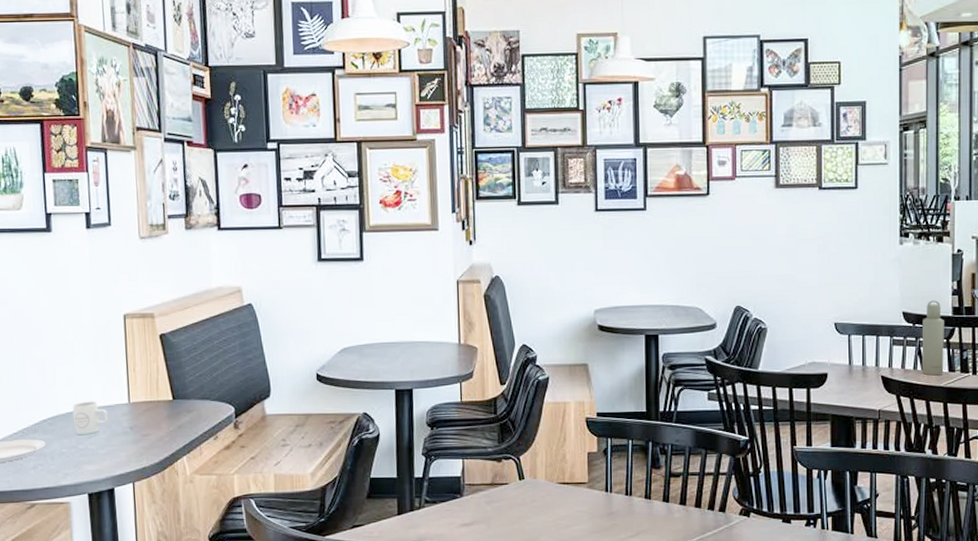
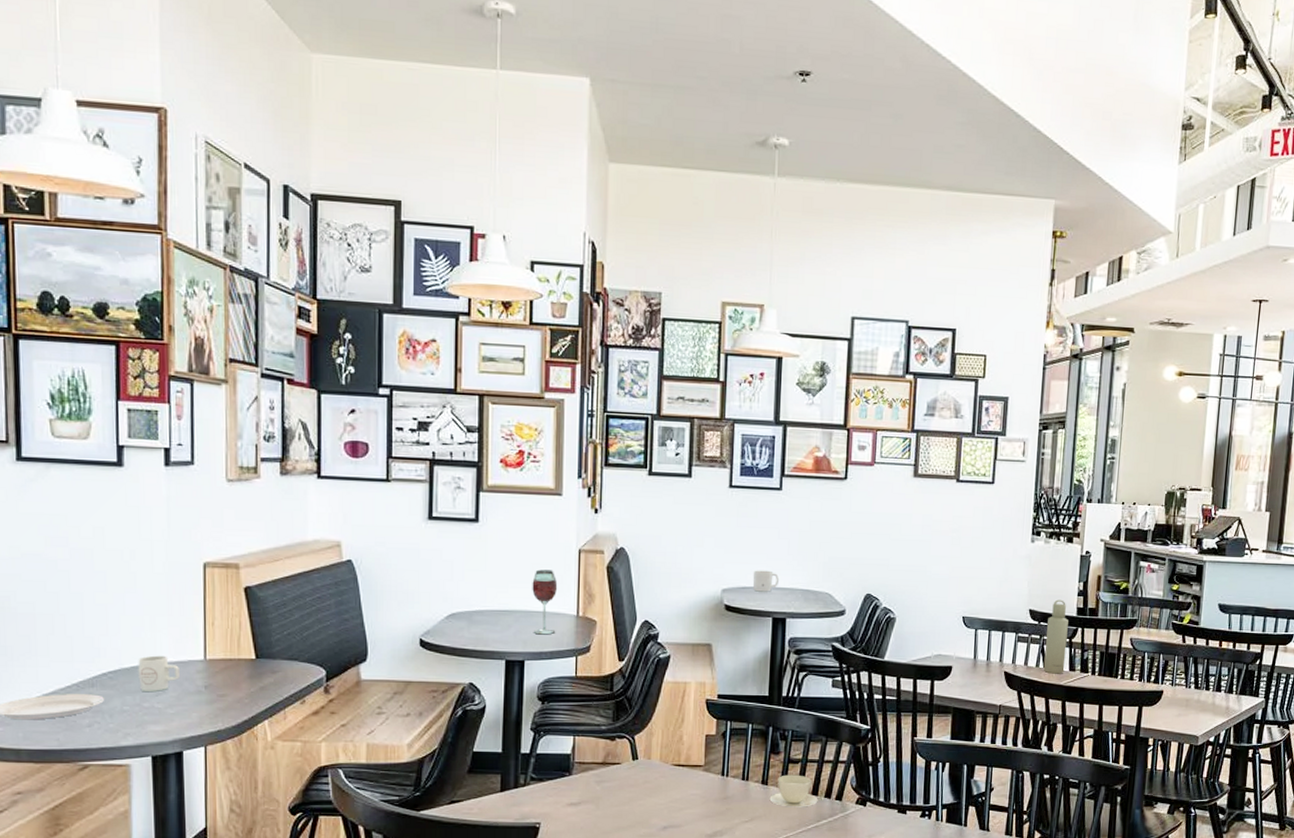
wineglass: none [415,301,440,364] -> present [532,569,558,635]
mug: none [623,289,650,311] -> present [752,570,780,592]
teacup: none [653,488,702,521] -> present [769,775,818,807]

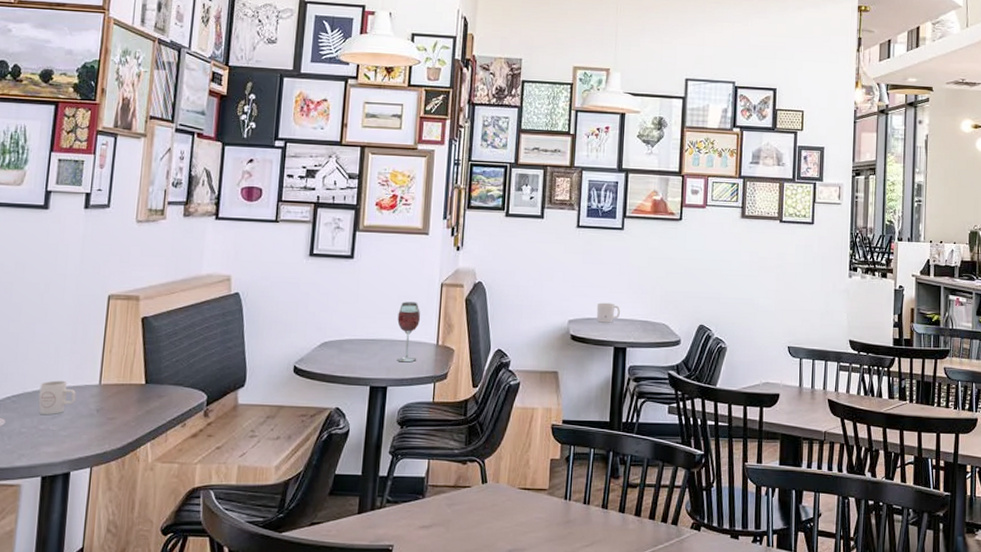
teacup: present [769,775,818,807] -> none [609,499,655,532]
bottle: present [1043,599,1068,674] -> none [864,331,886,402]

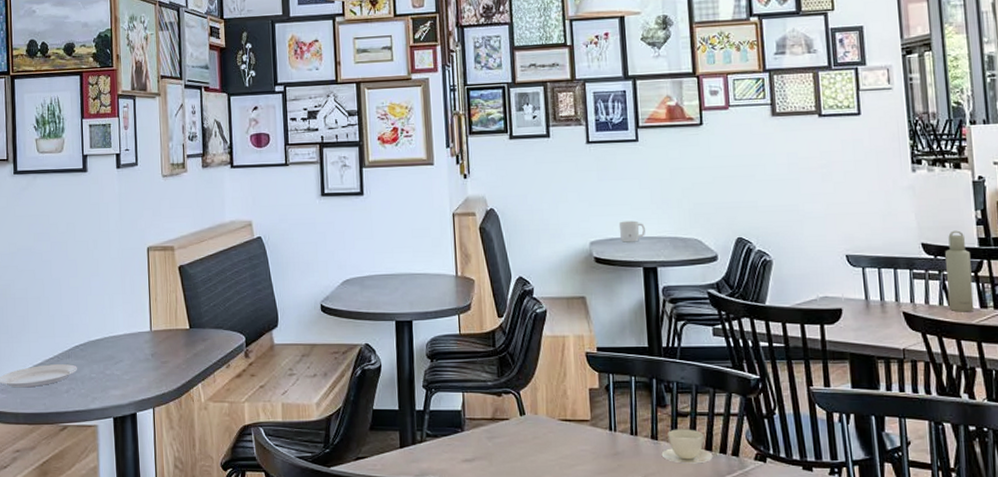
mug: present [38,380,76,416] -> none [101,329,132,361]
wineglass: present [397,302,421,363] -> none [413,234,437,296]
teacup: none [609,499,655,532] -> present [661,429,713,464]
bottle: none [864,331,886,402] -> present [945,230,975,312]

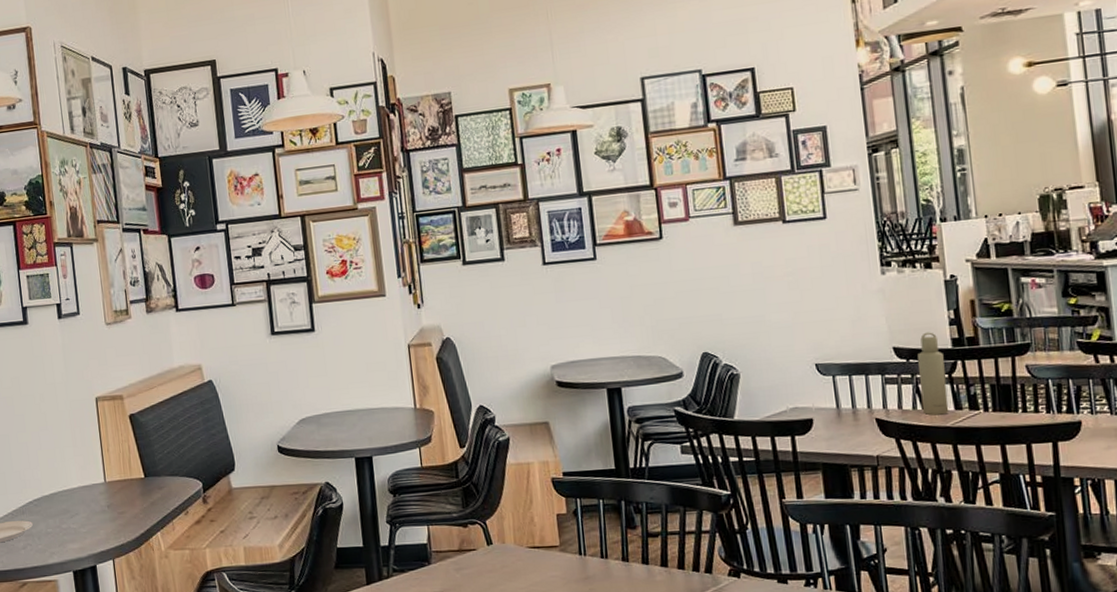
mug: present [618,220,646,242] -> none [579,341,608,364]
teacup: present [661,429,713,464] -> none [633,549,686,584]

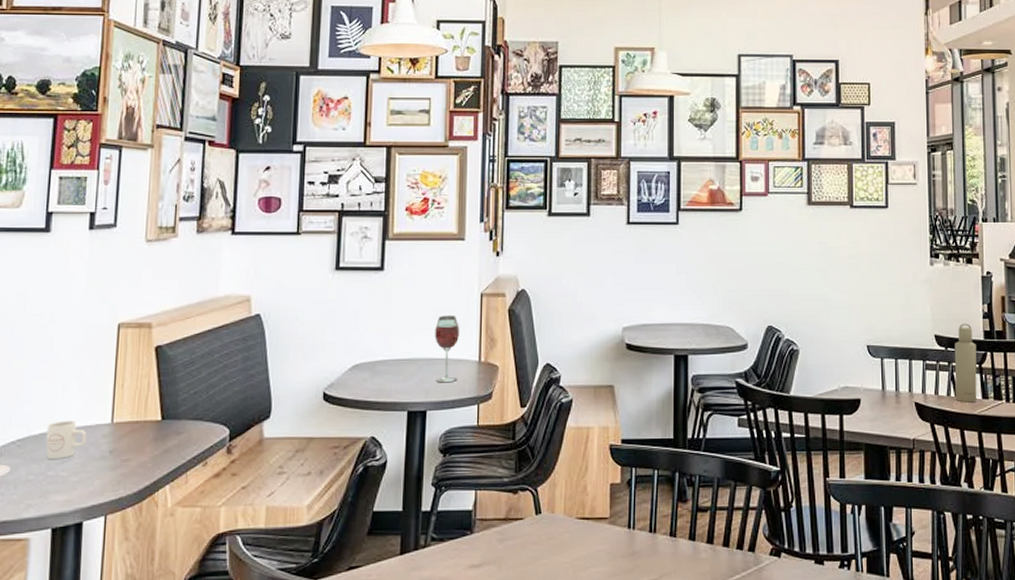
mug: none [54,482,87,515] -> present [46,420,86,460]
wineglass: none [369,367,396,431] -> present [435,315,460,383]

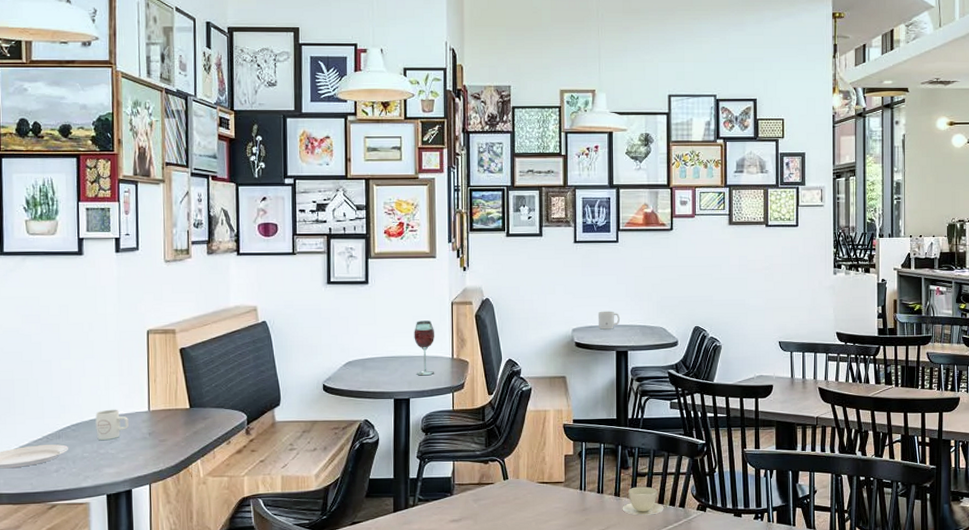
mug: none [653,306,680,329] -> present [597,311,621,330]
teacup: none [679,524,730,562] -> present [622,486,664,516]
bottle: present [954,323,977,403] -> none [852,322,871,388]

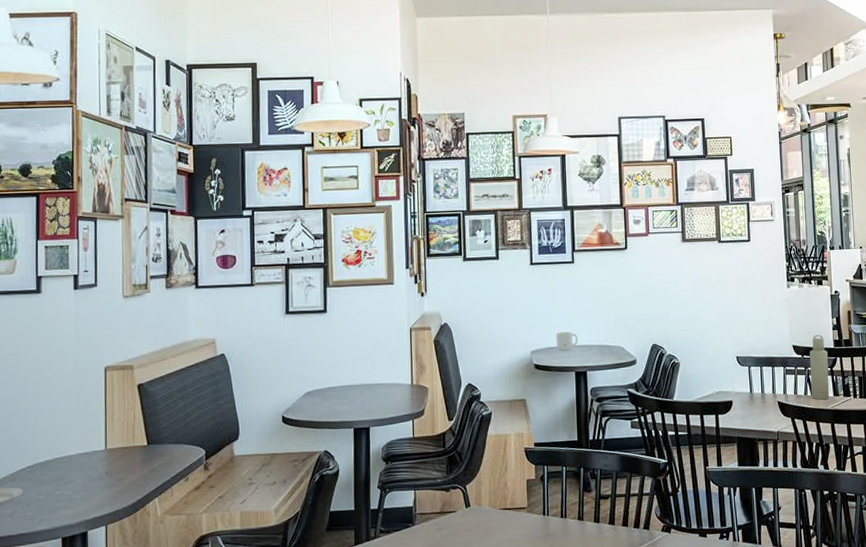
mug: present [95,409,129,441] -> none [51,449,85,482]
wineglass: present [414,320,435,376] -> none [373,347,394,404]
teacup: present [622,486,664,516] -> none [586,509,629,539]
bottle: none [852,322,871,388] -> present [810,334,830,400]

